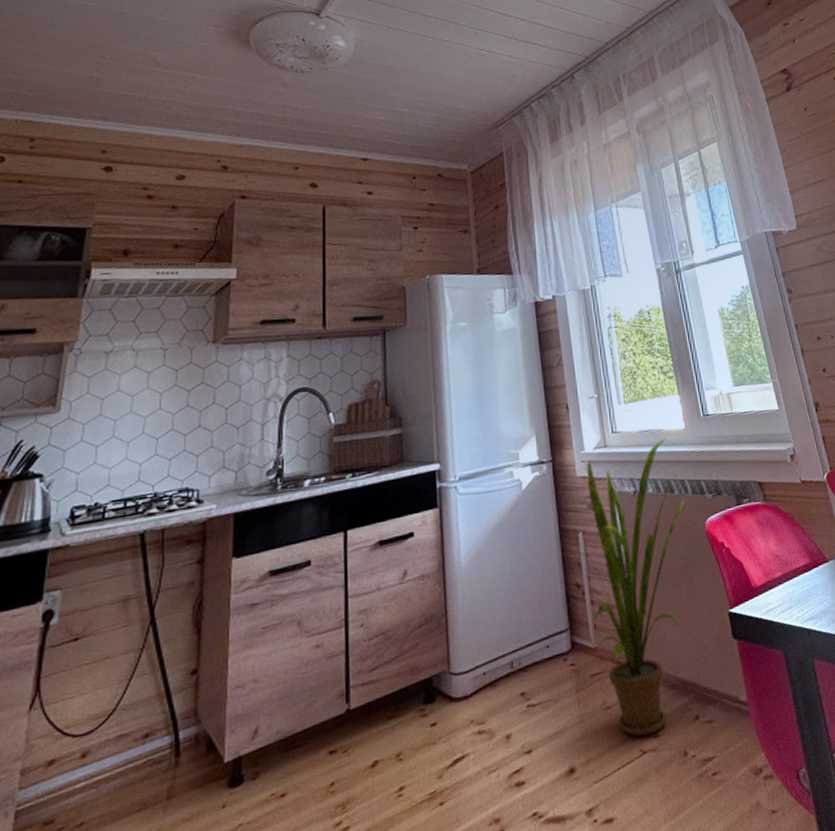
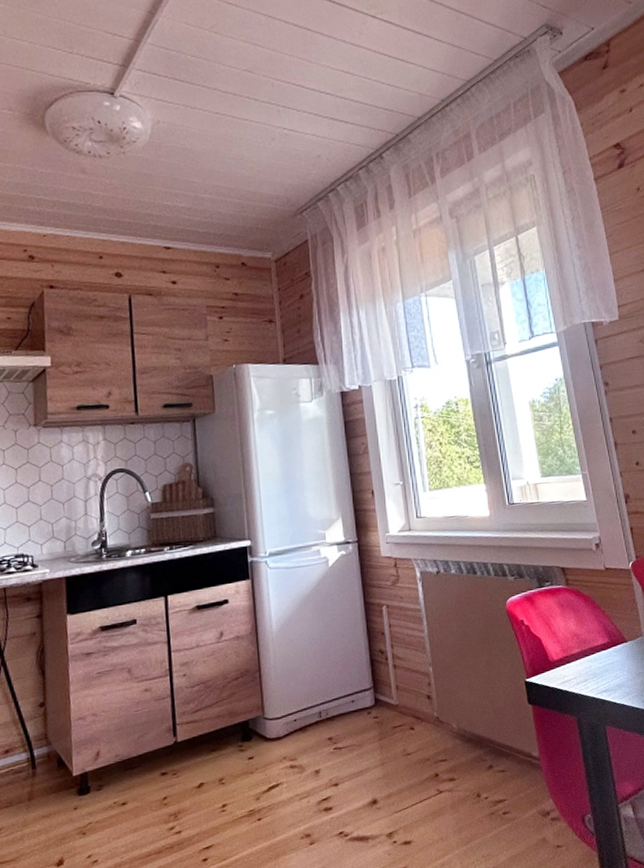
house plant: present [579,438,689,737] -> none [383,524,492,779]

